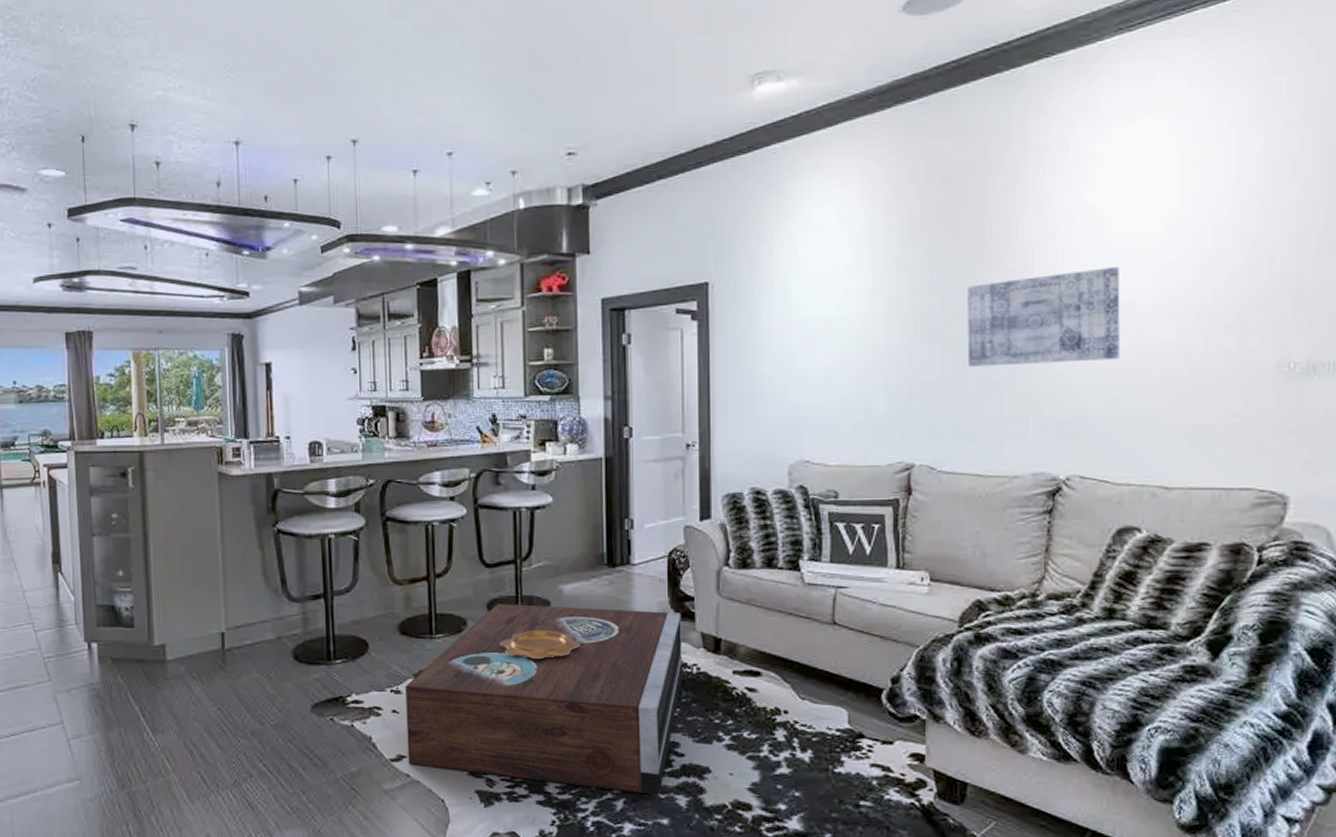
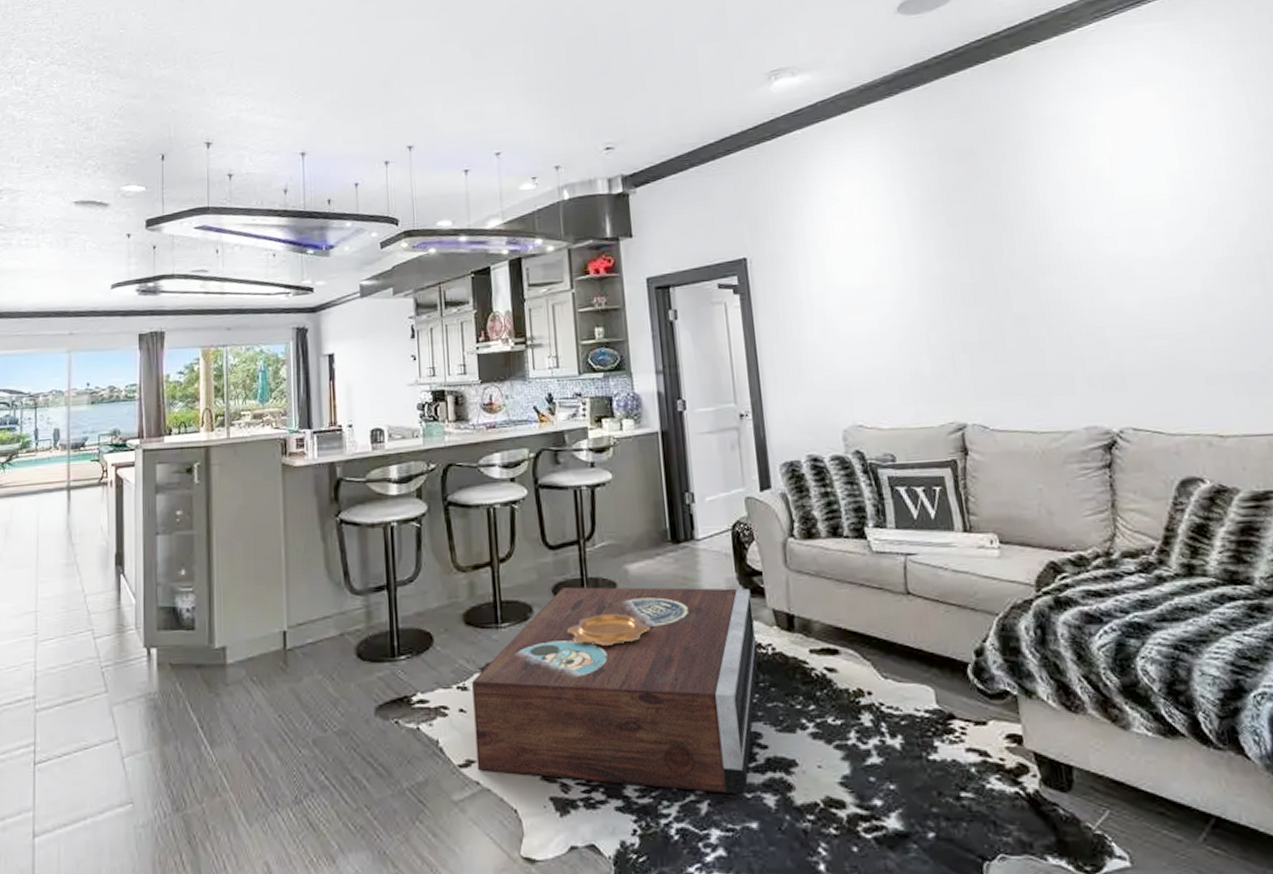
wall art: present [967,267,1120,367] -> none [993,225,1150,326]

